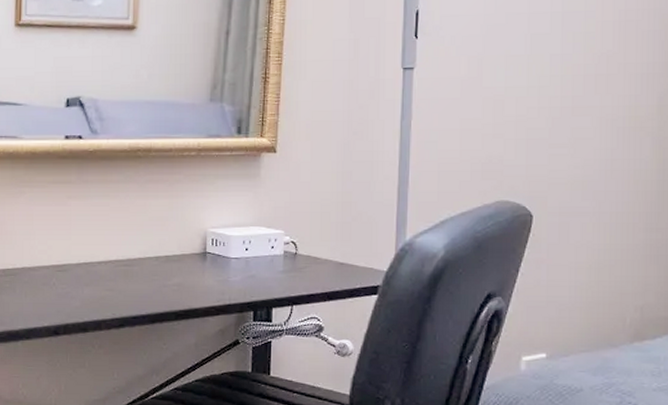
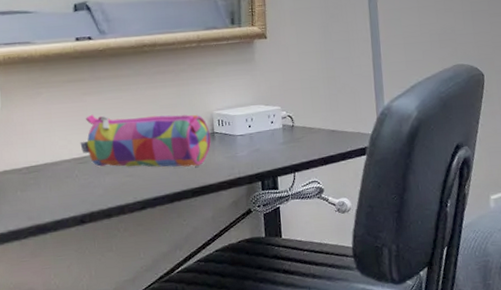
pencil case: none [60,220,201,287] -> present [80,114,211,167]

